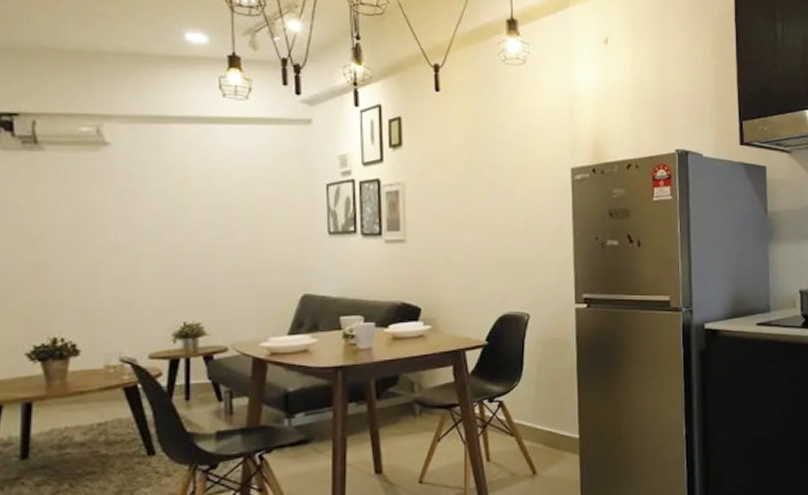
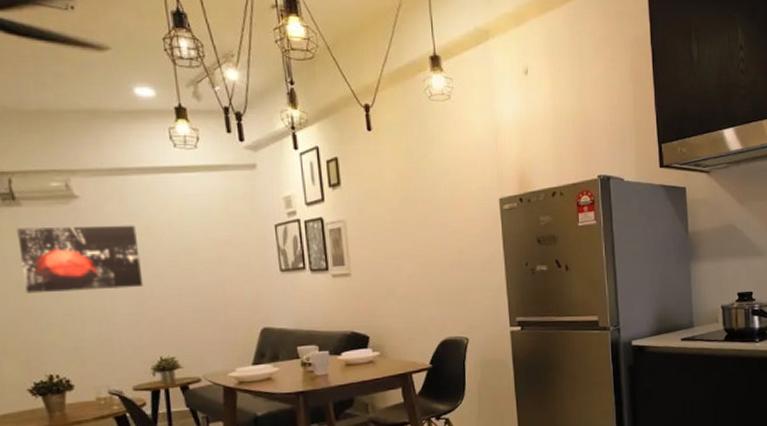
wall art: none [35,174,173,247] -> present [17,225,144,294]

